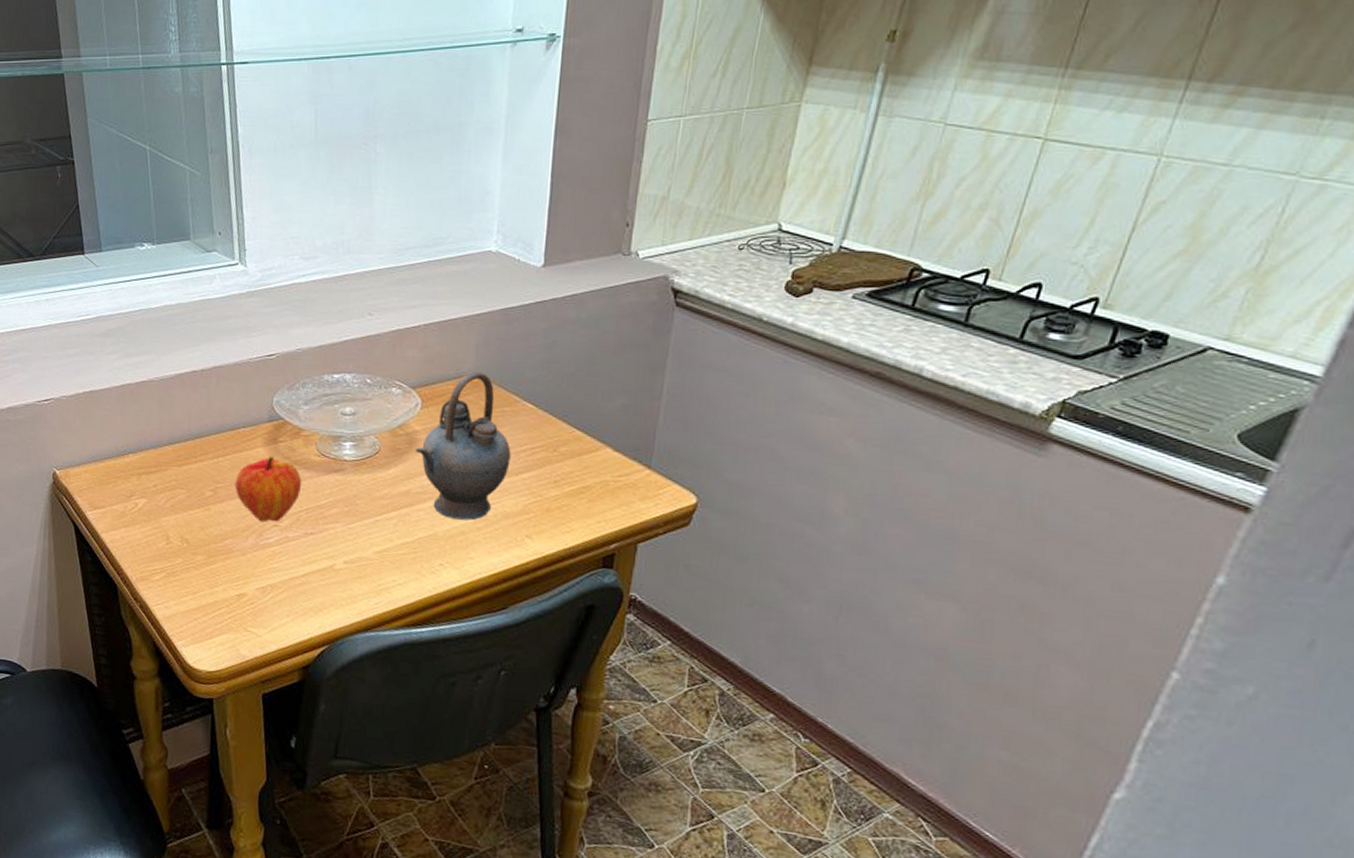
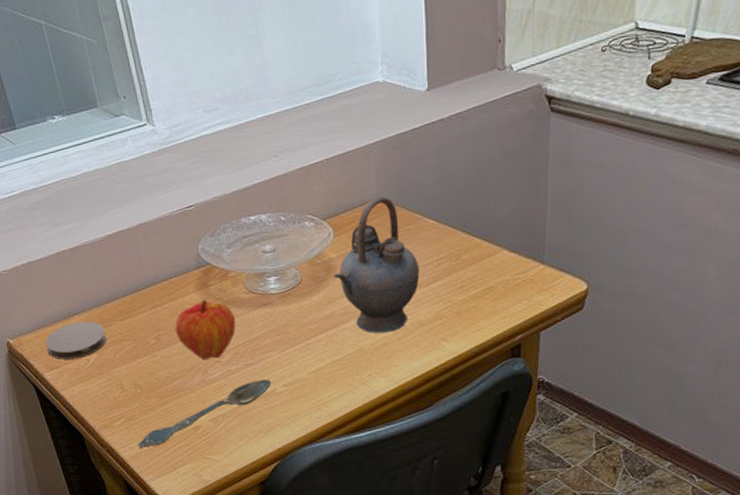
coaster: none [94,461,160,501] -> present [45,321,107,360]
spoon: none [174,551,332,609] -> present [138,379,272,448]

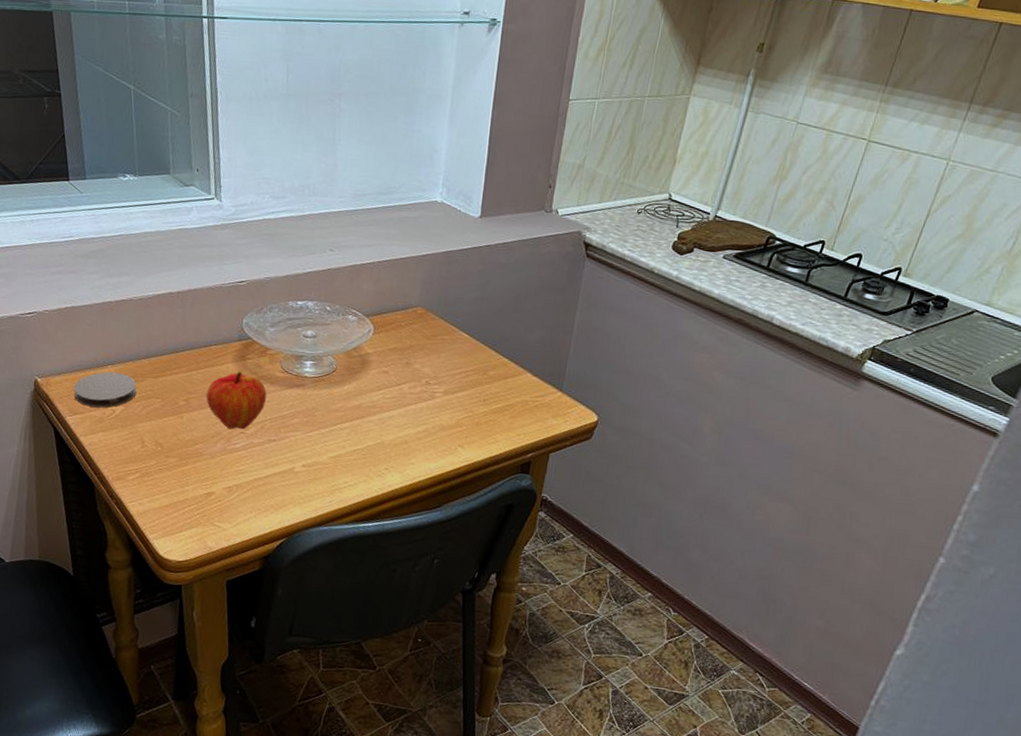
spoon: present [138,379,272,448] -> none [148,456,292,506]
teapot: present [333,196,420,333] -> none [366,304,449,432]

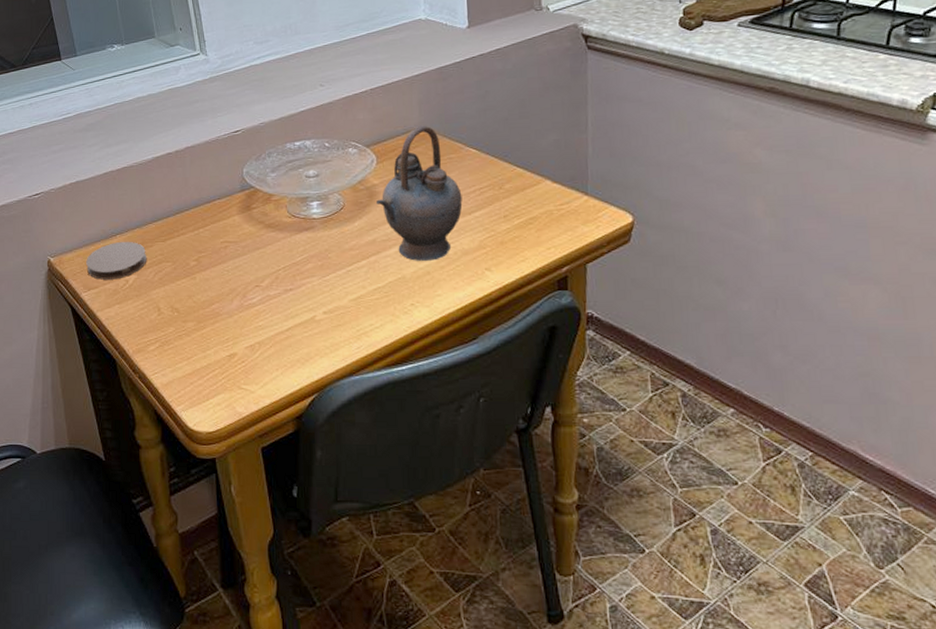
fruit: present [206,370,267,430] -> none [216,221,277,284]
teapot: none [366,304,449,432] -> present [375,125,463,261]

